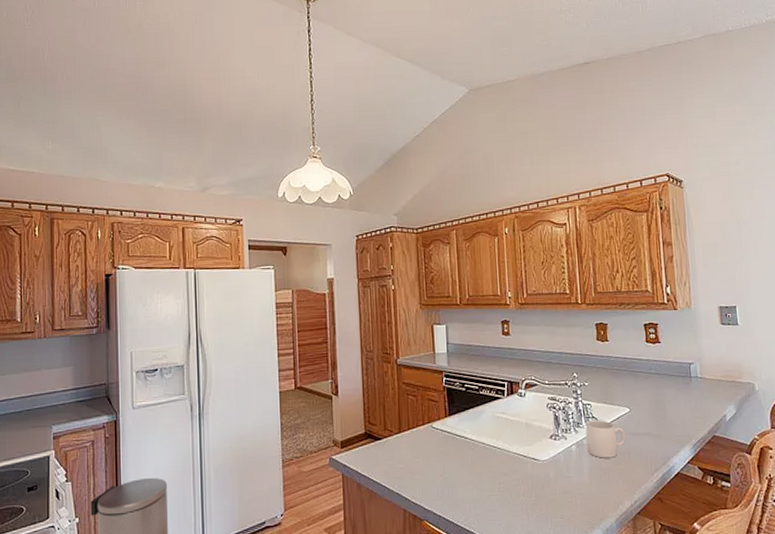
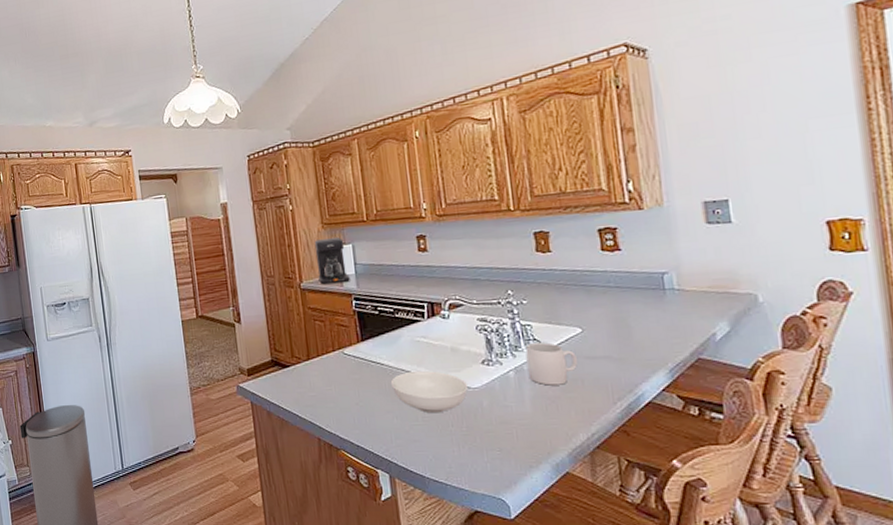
coffee maker: none [412,318,442,361] -> present [314,237,350,285]
bowl: none [472,444,538,484] -> present [390,370,469,414]

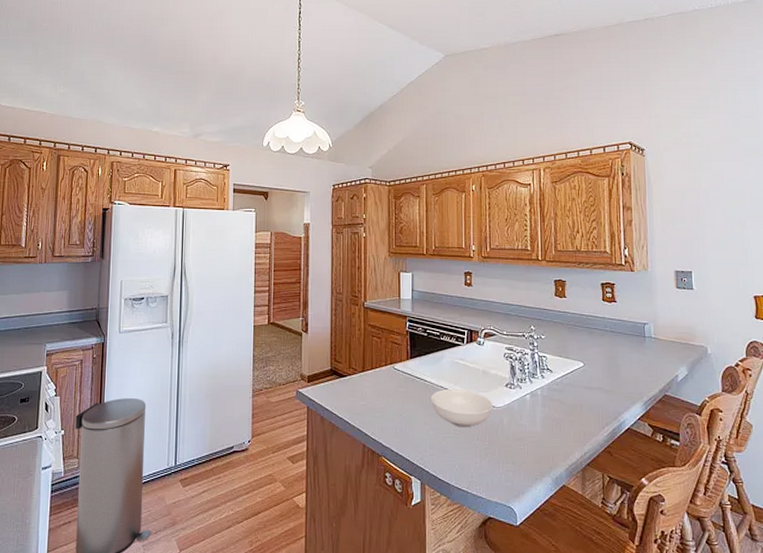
coffee maker: present [314,237,350,285] -> none [380,266,407,306]
mug: present [525,342,579,386] -> none [540,372,579,409]

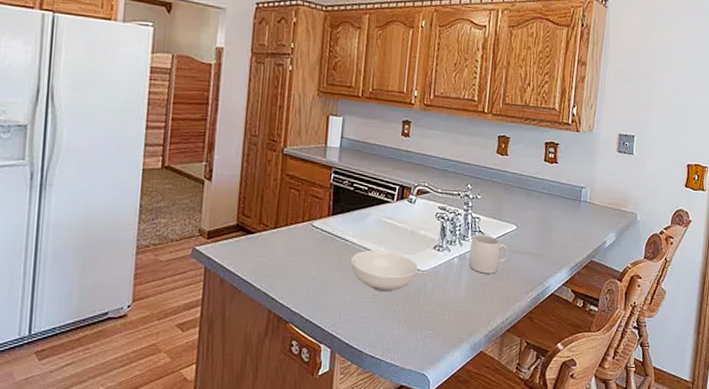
mug: none [540,372,579,409] -> present [469,235,509,274]

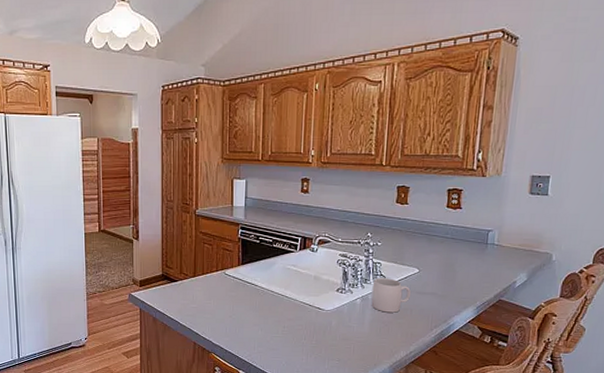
bowl: present [350,249,419,292] -> none [260,293,323,329]

